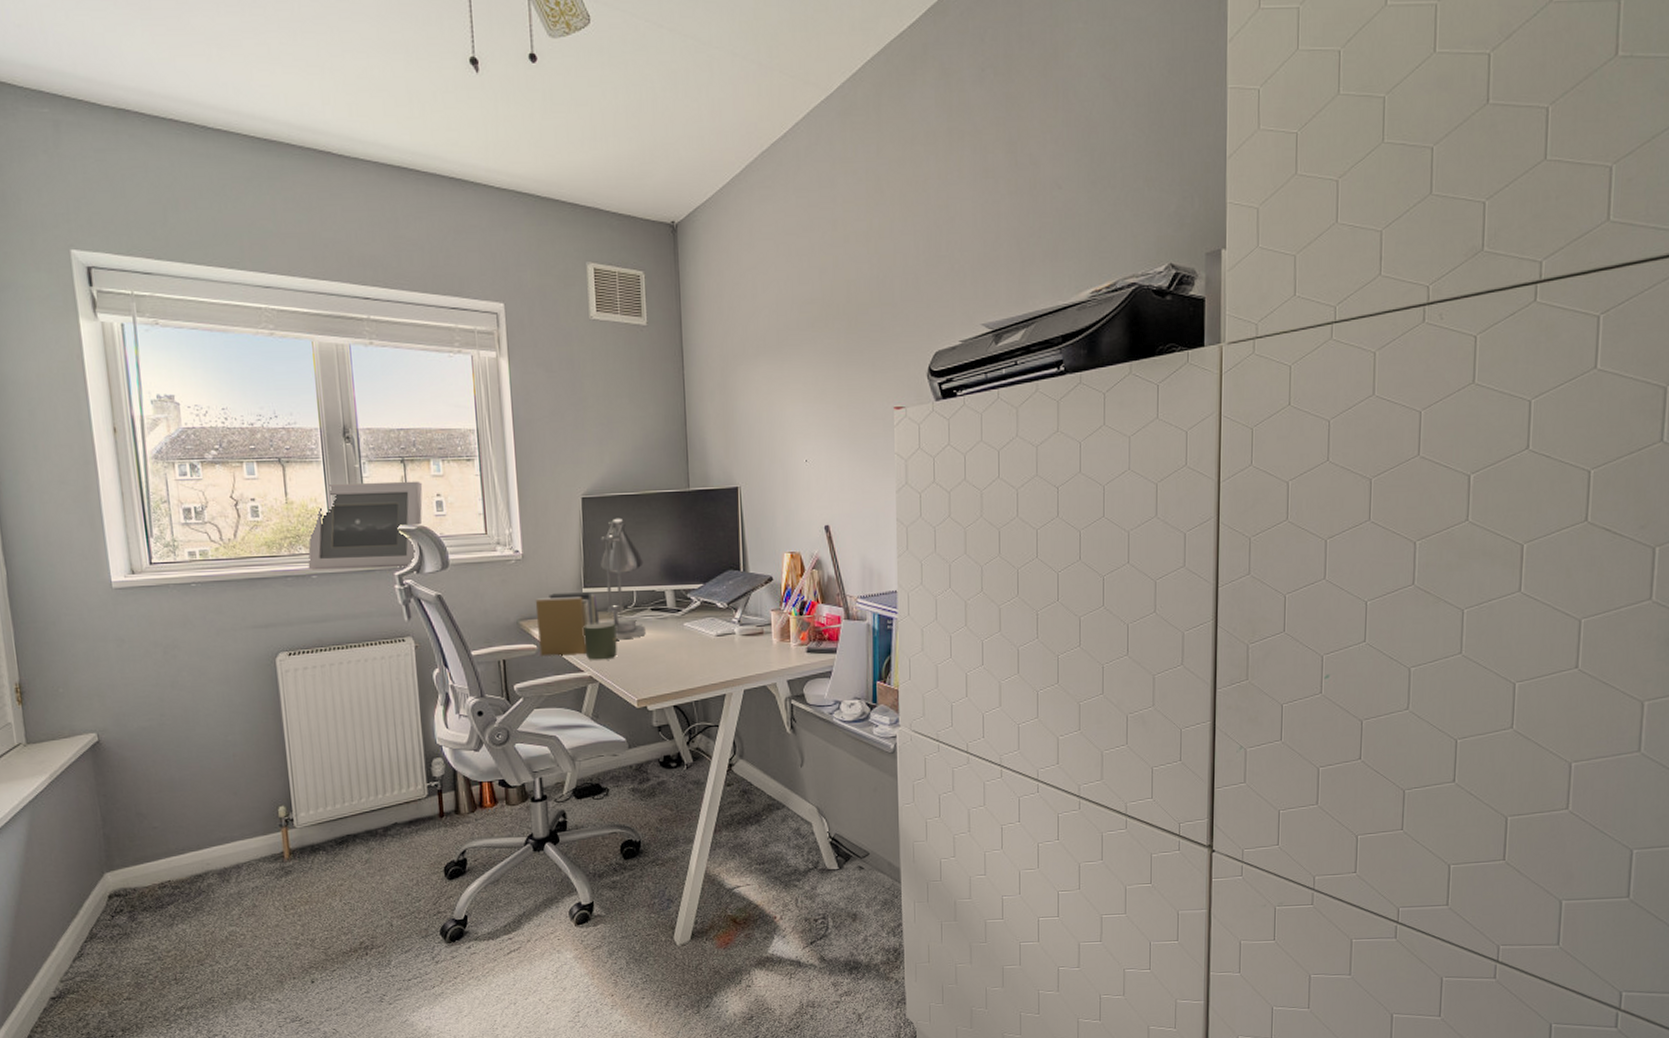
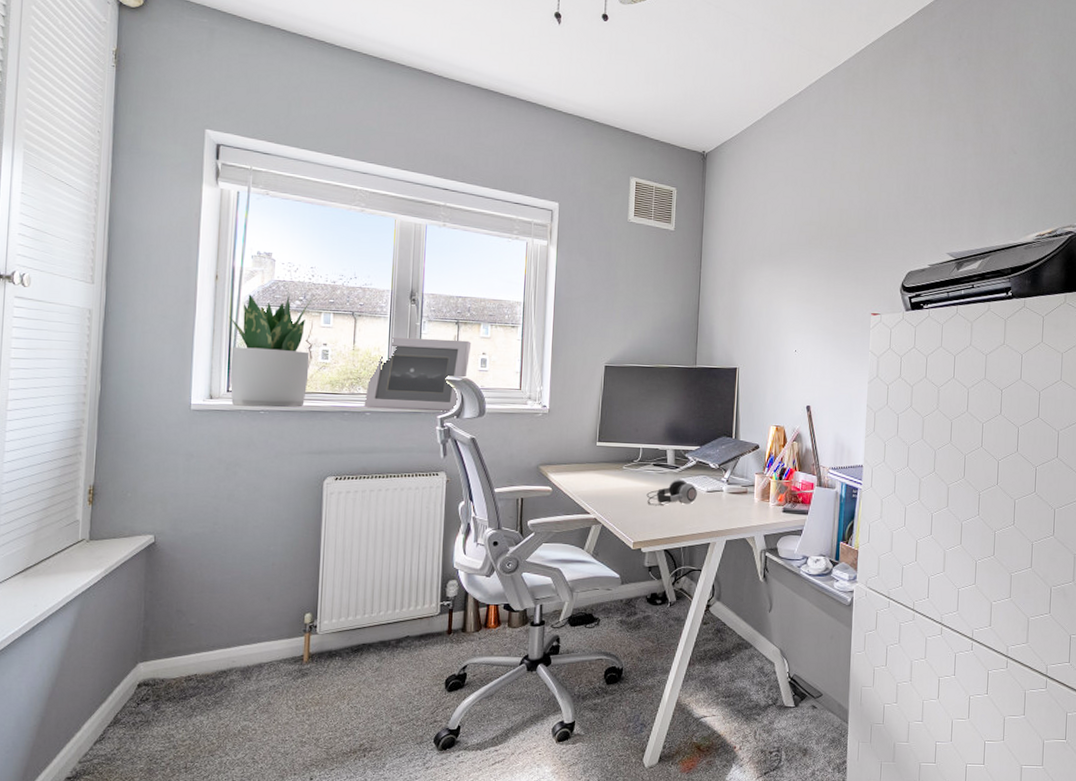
planter: none [137,445,241,580] -> present [229,294,313,408]
books: present [535,592,600,657] -> none [554,444,609,500]
mug: present [583,622,617,662] -> none [593,472,622,506]
desk lamp: present [601,518,646,640] -> none [613,385,651,489]
headphones: none [646,624,705,657] -> present [646,479,697,506]

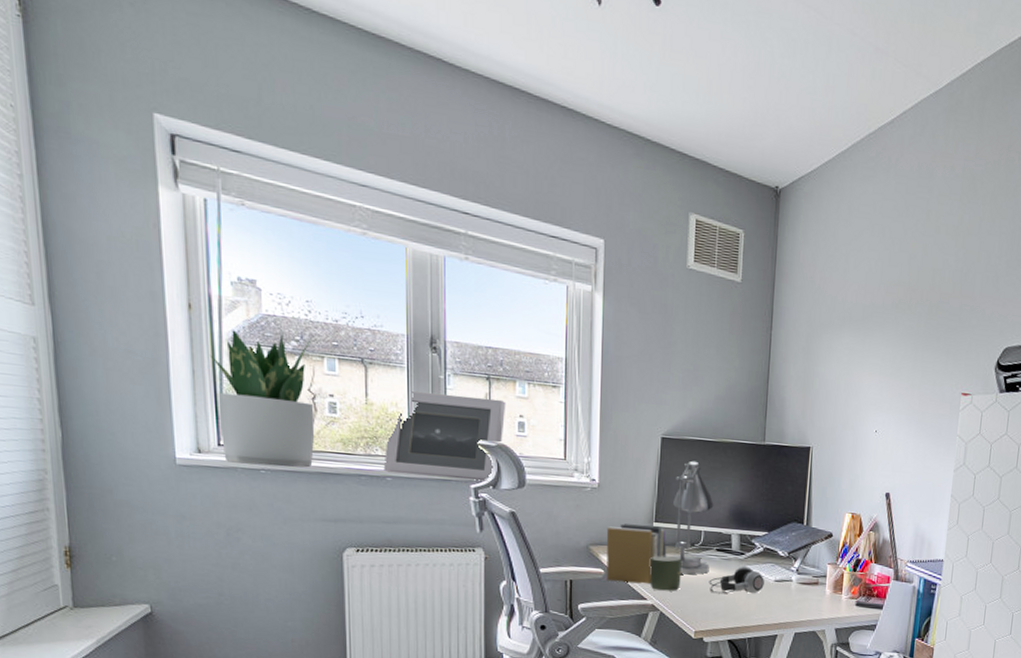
books: none [554,444,609,500] -> present [606,524,667,584]
mug: none [593,472,622,506] -> present [650,555,682,592]
desk lamp: none [613,385,651,489] -> present [672,460,714,575]

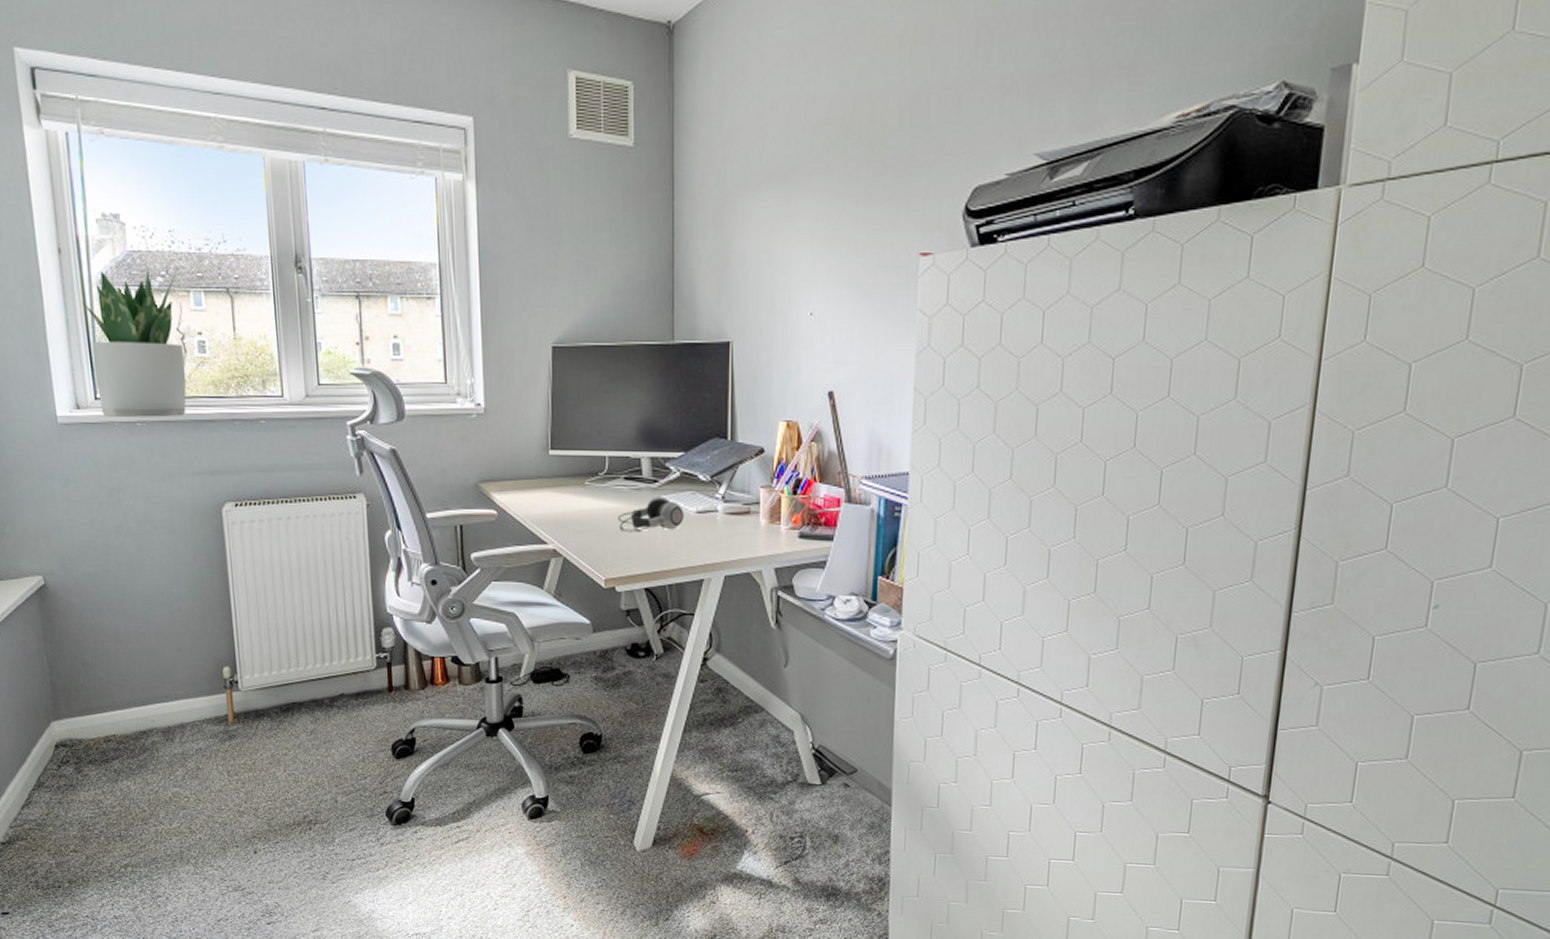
picture frame: present [383,390,506,482] -> none [256,319,379,416]
books: present [606,524,667,584] -> none [496,454,567,525]
mug: present [650,555,682,592] -> none [549,490,585,534]
desk lamp: present [672,460,714,575] -> none [570,371,618,511]

